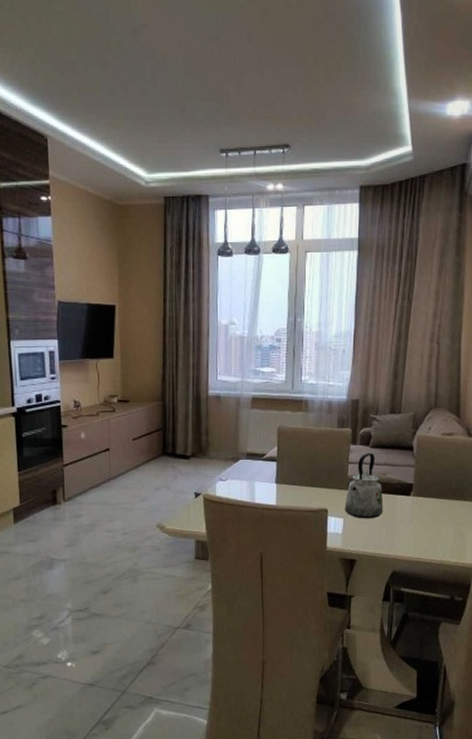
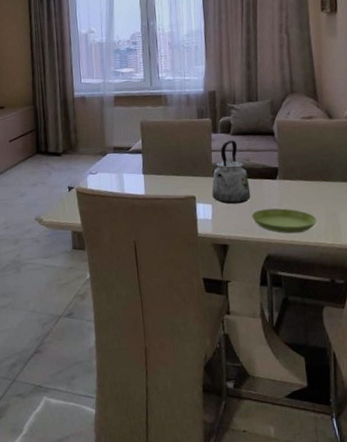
saucer: none [382,525,445,551] -> present [251,208,318,234]

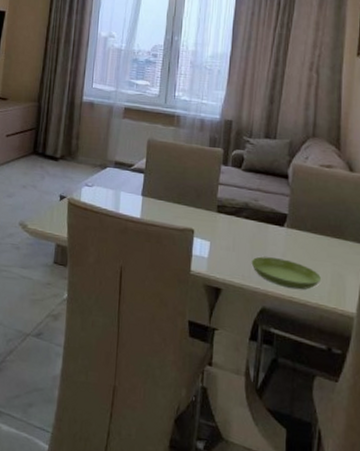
kettle: present [212,140,251,205] -> none [212,175,254,247]

